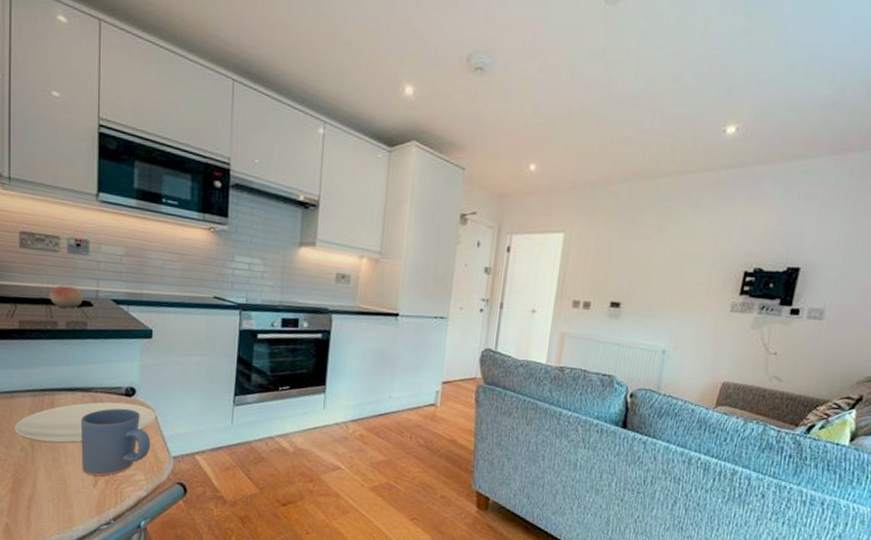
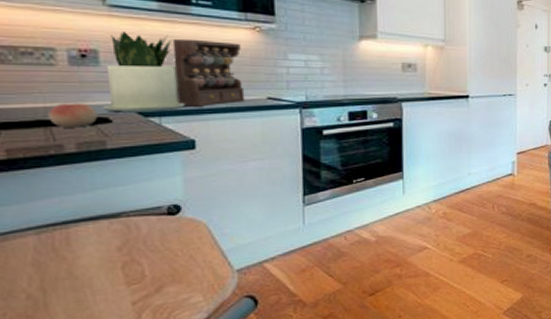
plate: present [15,402,157,444] -> none [14,222,212,285]
mug: present [80,408,151,477] -> none [109,228,207,310]
planter: none [87,225,148,300] -> present [102,32,186,112]
spice rack: none [143,234,197,300] -> present [172,38,245,107]

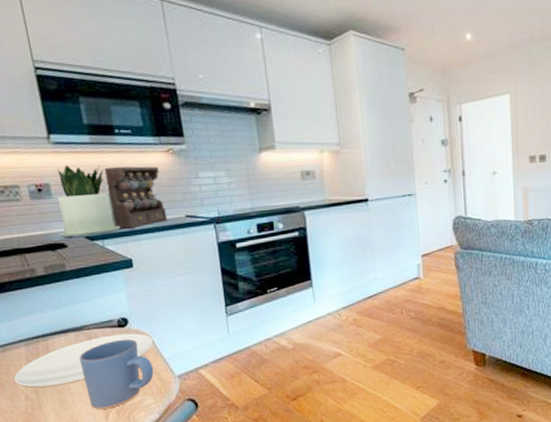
plate: none [14,222,212,285] -> present [14,333,154,388]
fruit: present [48,103,97,128] -> none [21,232,57,254]
mug: none [109,228,207,310] -> present [79,339,154,410]

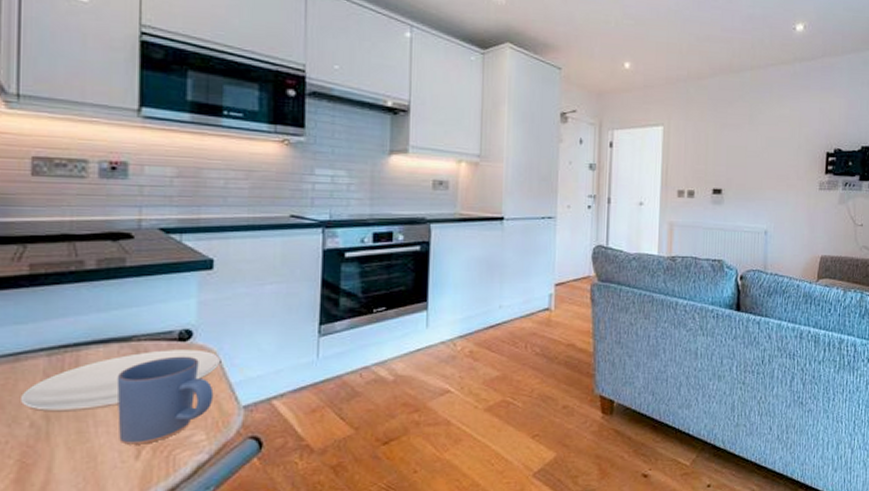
planter: present [57,165,121,238] -> none [126,144,208,228]
spice rack: present [104,166,168,229] -> none [199,151,268,224]

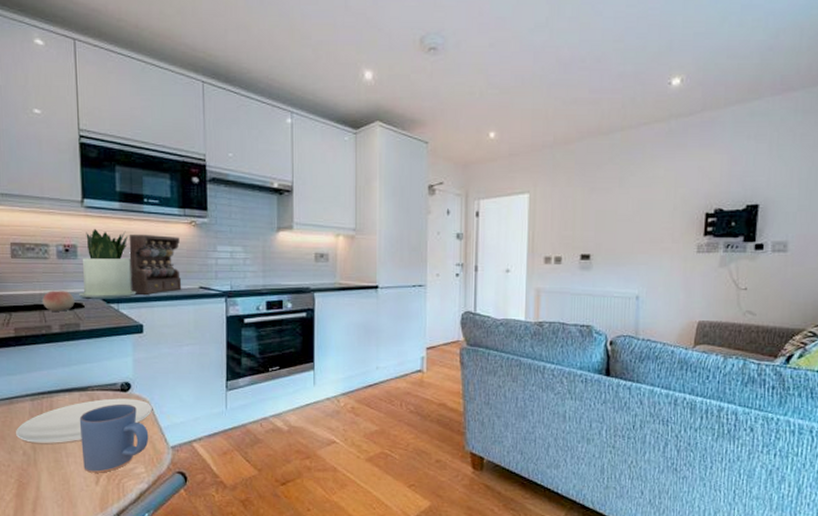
fruit: none [74,217,120,243] -> present [42,290,74,311]
planter: none [126,144,208,228] -> present [78,229,137,299]
spice rack: none [199,151,268,224] -> present [129,234,182,295]

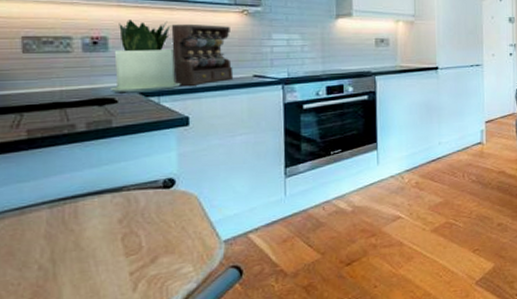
plate: present [16,398,153,445] -> none [29,195,202,257]
fruit: present [42,290,74,311] -> none [64,86,105,109]
mug: present [79,403,149,473] -> none [111,201,198,280]

